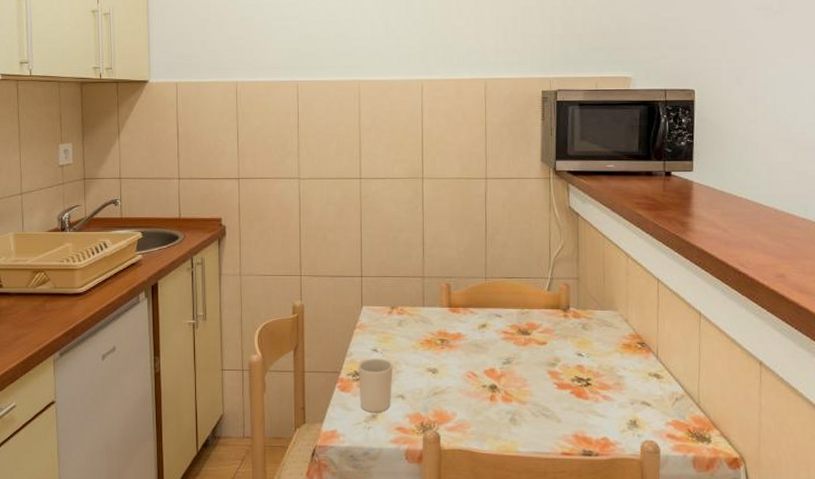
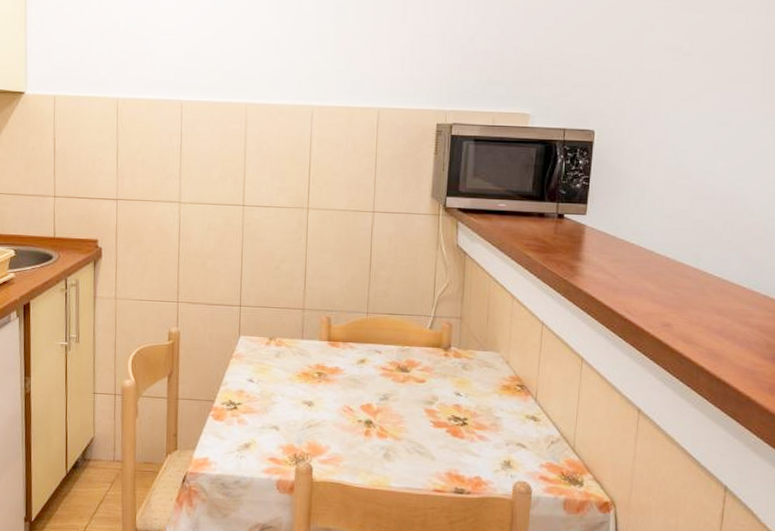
mug: present [358,358,393,412] -> none [233,388,268,442]

